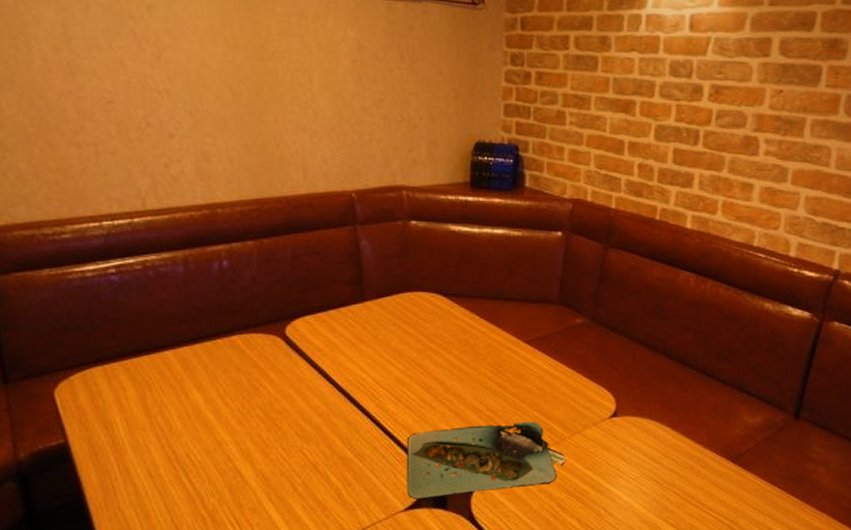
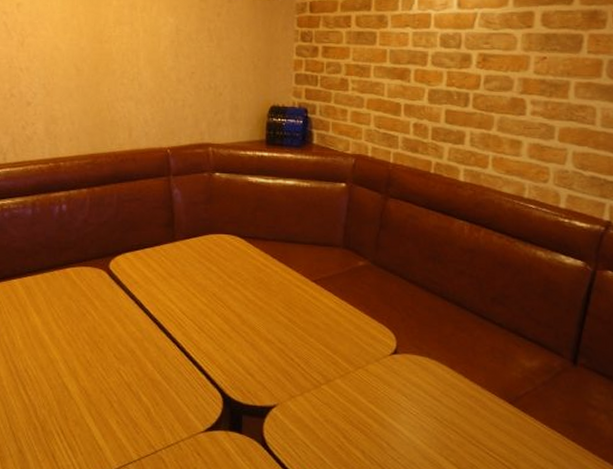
platter: present [406,421,566,500] -> none [207,354,350,423]

